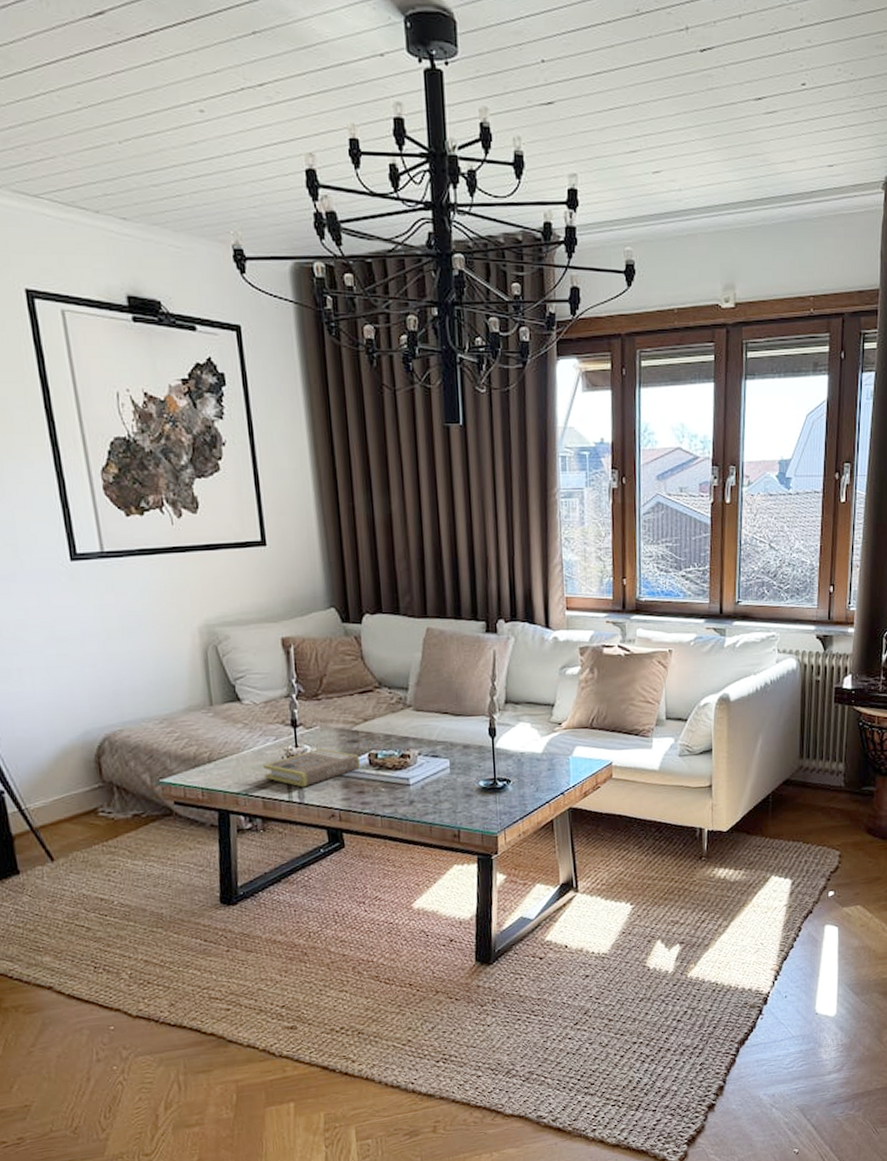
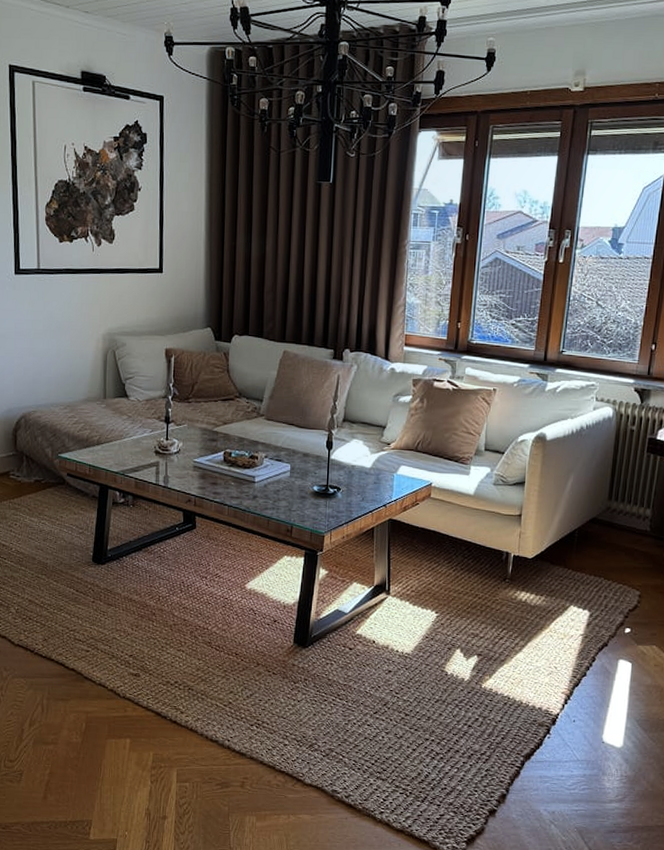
book: present [263,747,361,787] -> none [139,442,217,474]

